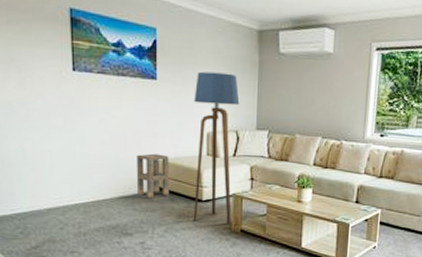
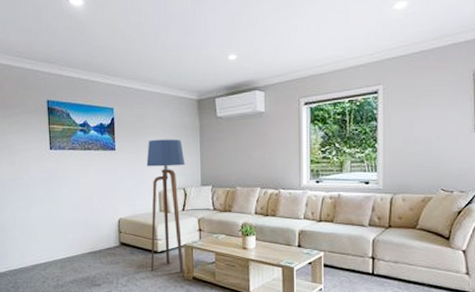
side table: present [136,153,169,199] -> none [101,213,129,252]

